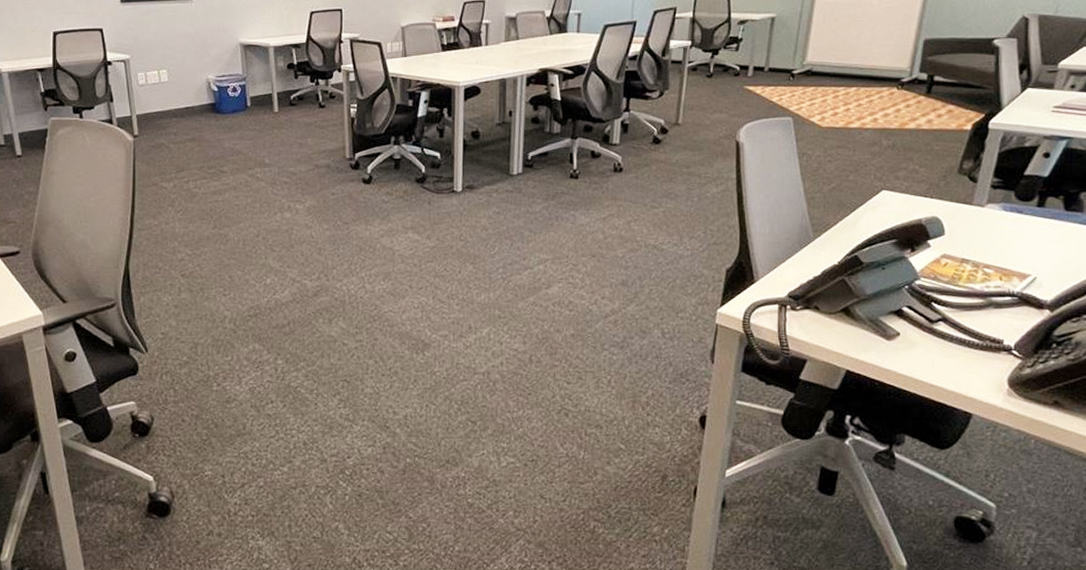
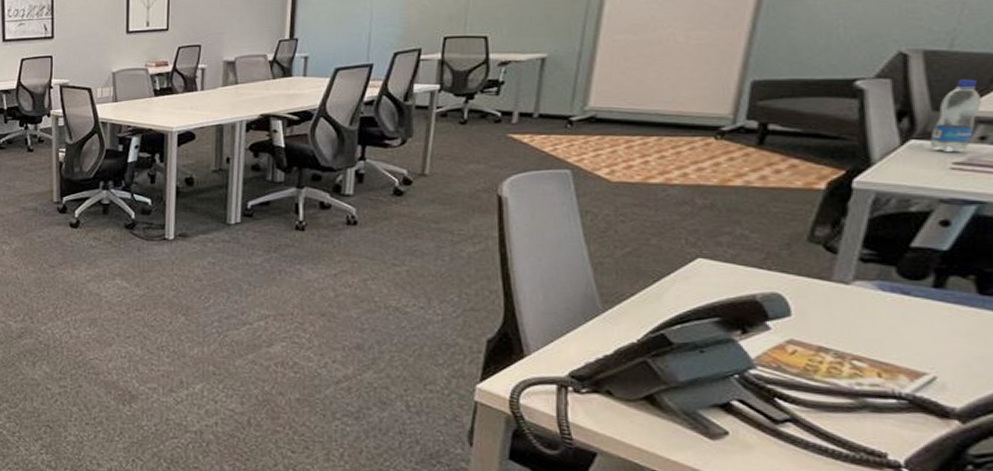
bottle: none [1039,39,1074,99] -> present [929,79,983,153]

